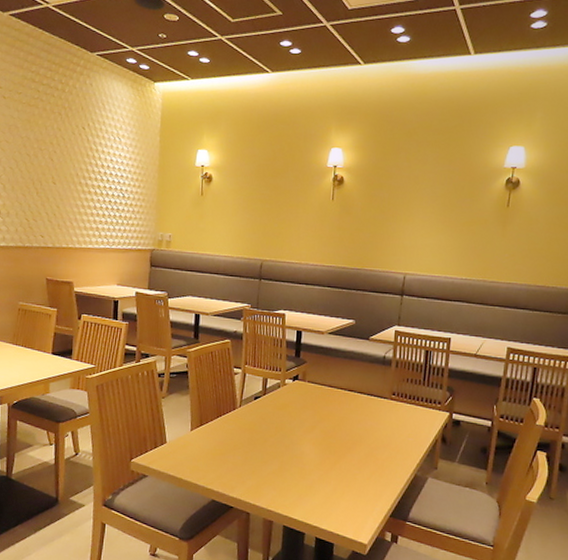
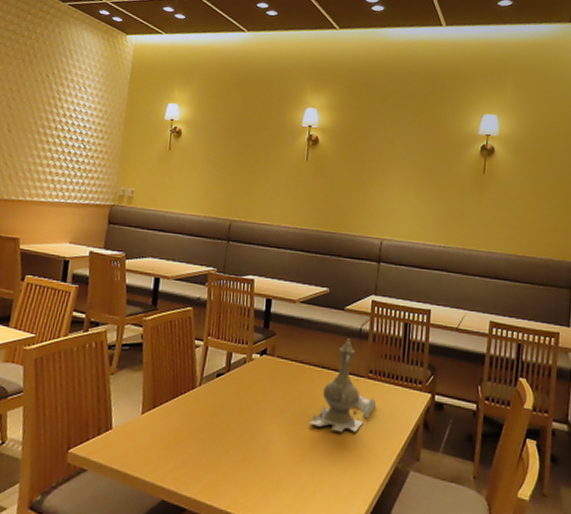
teapot: none [338,365,398,446] -> present [310,338,376,433]

